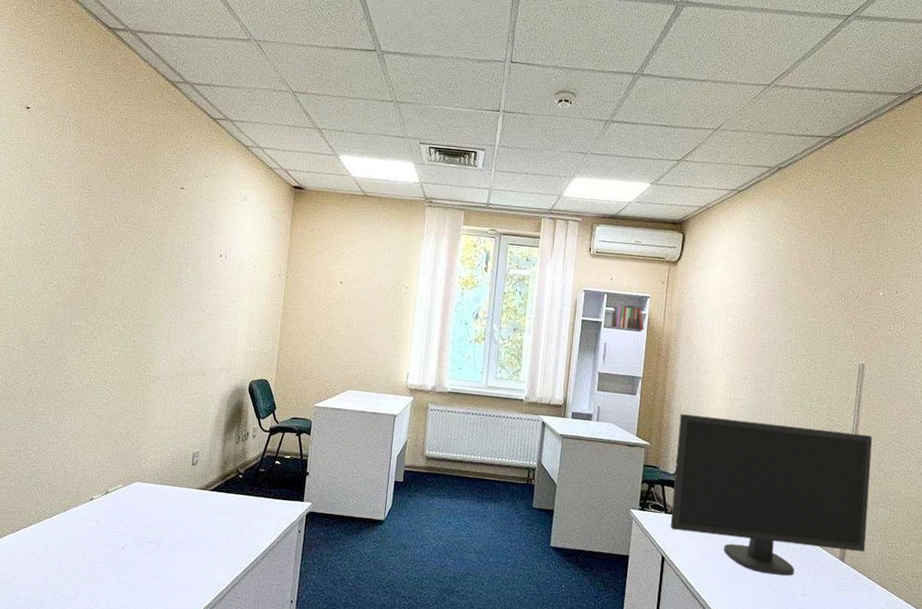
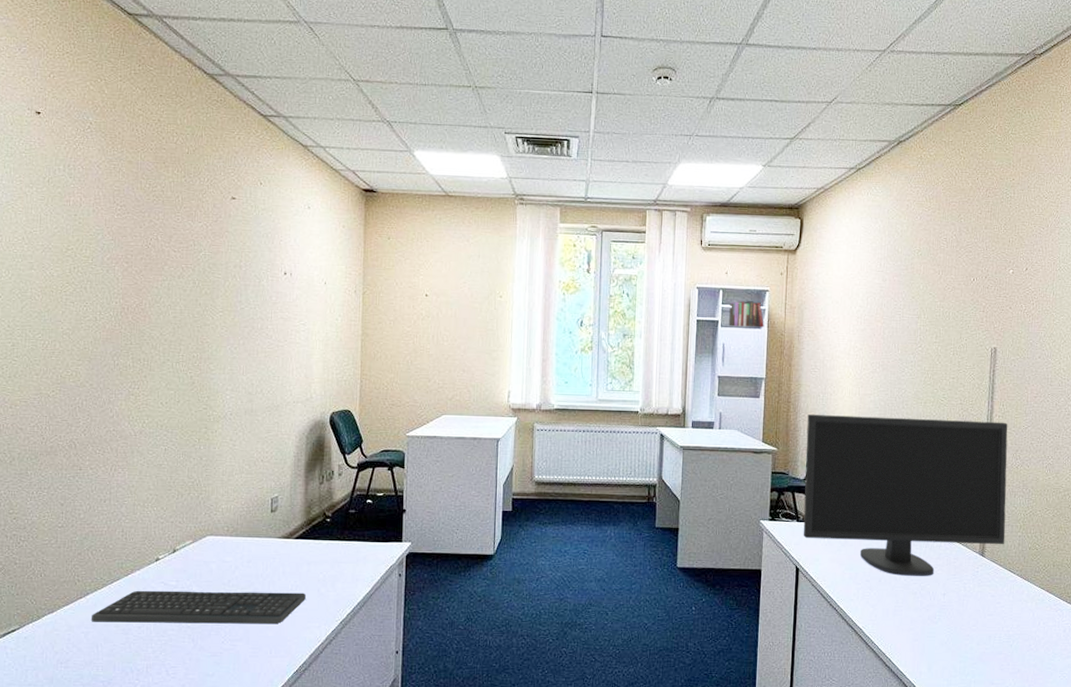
computer keyboard: none [31,525,216,566] -> present [91,590,306,624]

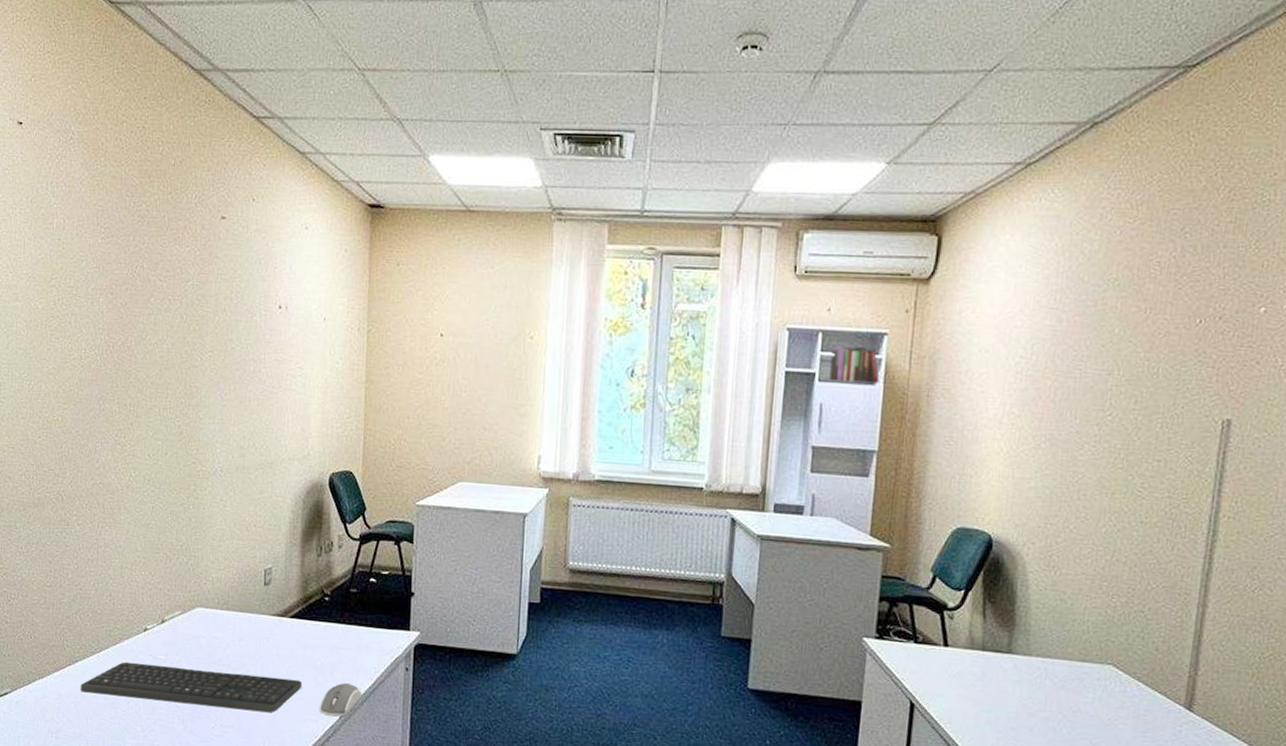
computer mouse: none [322,591,360,622] -> present [319,682,361,717]
monitor: present [803,414,1008,577] -> none [922,502,1243,731]

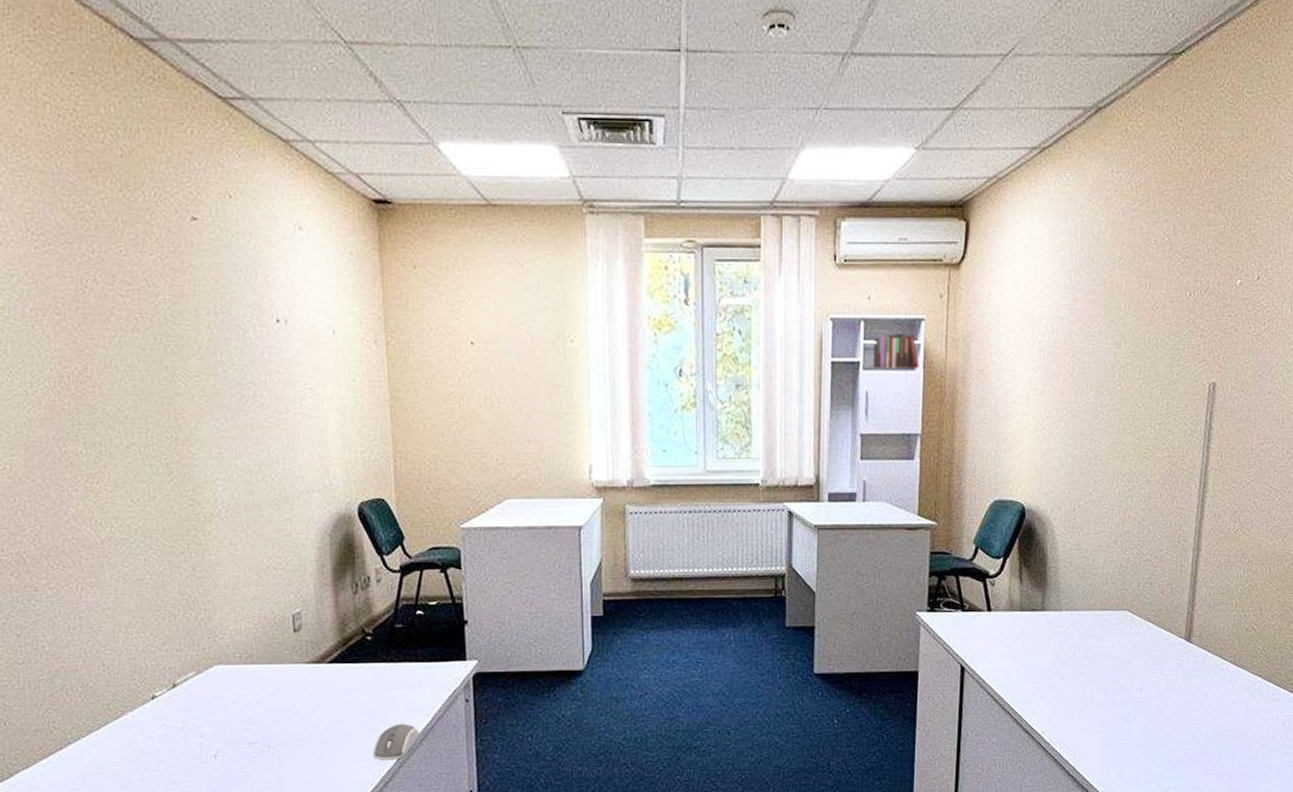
computer keyboard: present [80,661,302,713] -> none [78,728,350,777]

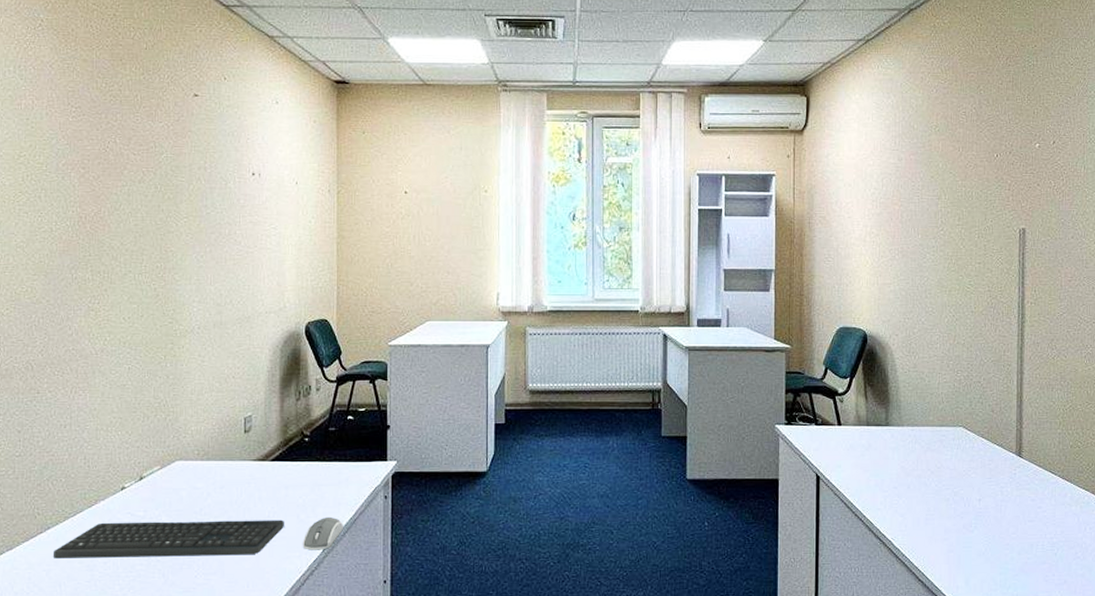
computer keyboard: none [78,728,350,777] -> present [52,519,284,559]
books: present [873,334,919,369] -> none [733,187,772,215]

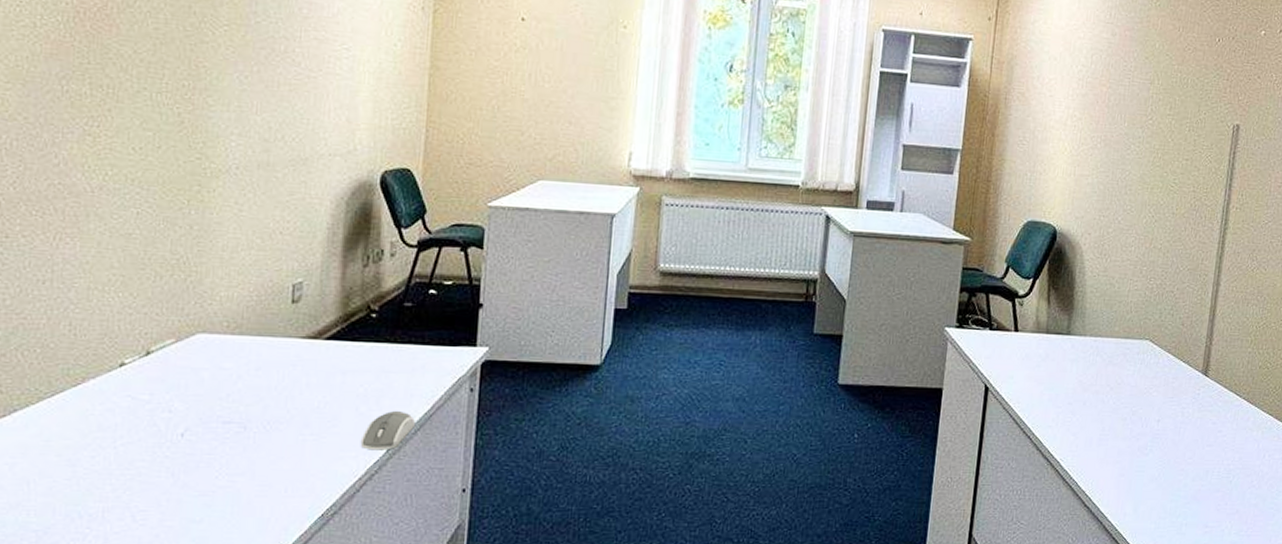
computer keyboard: present [52,519,284,559] -> none [19,406,338,454]

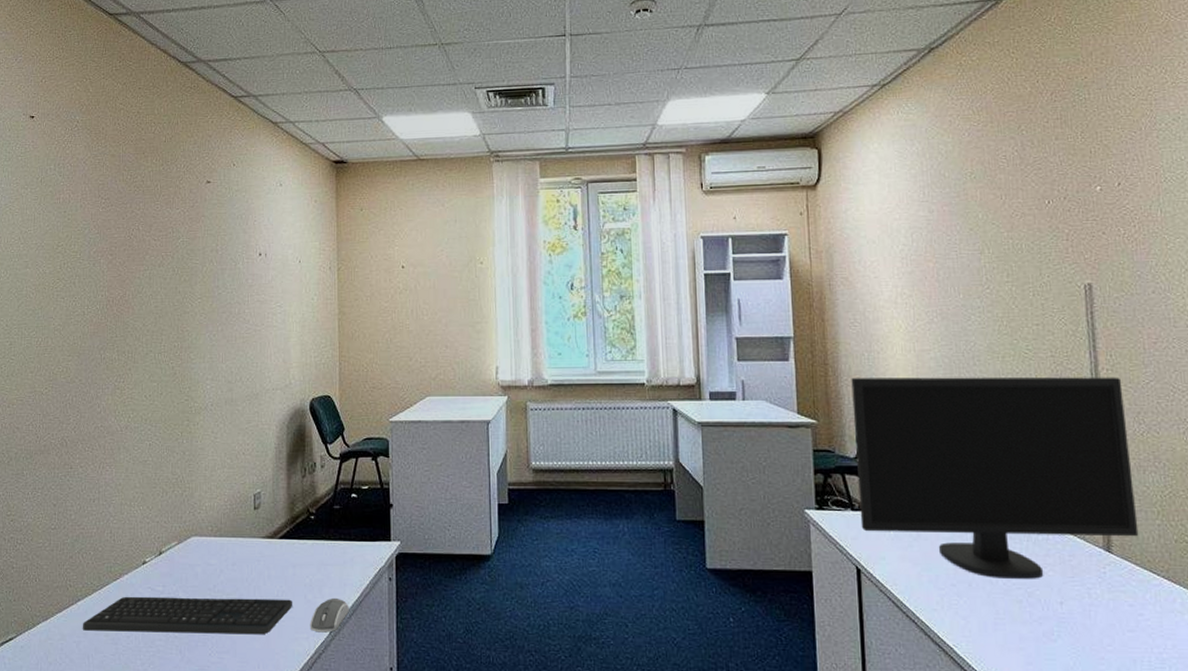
computer keyboard: none [19,406,338,454] -> present [82,596,292,635]
monitor: none [996,197,1246,400] -> present [851,377,1139,580]

